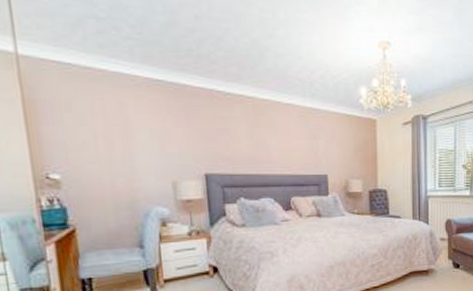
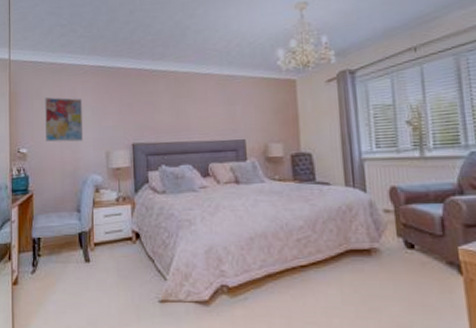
wall art: none [81,112,142,168] -> present [45,97,84,143]

